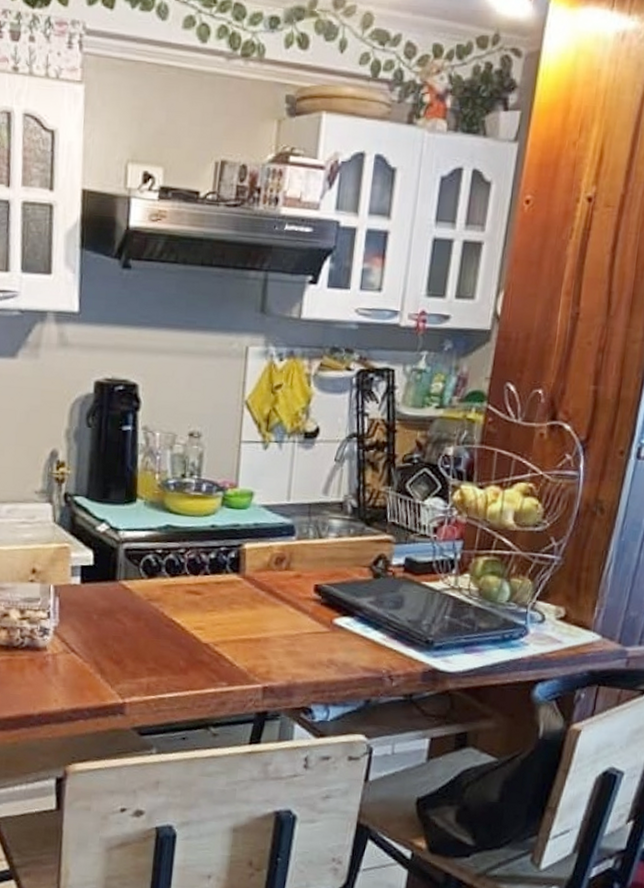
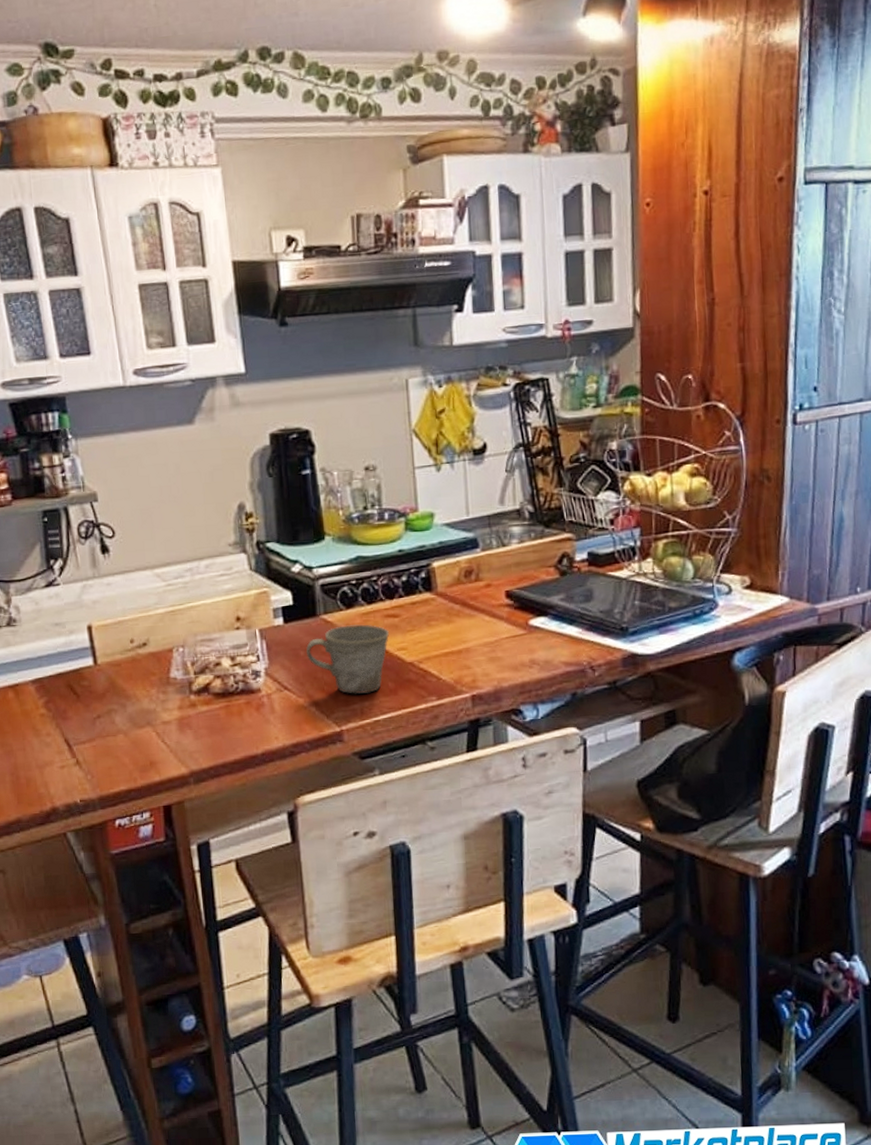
mug: none [100,595,188,669] -> present [306,624,389,694]

